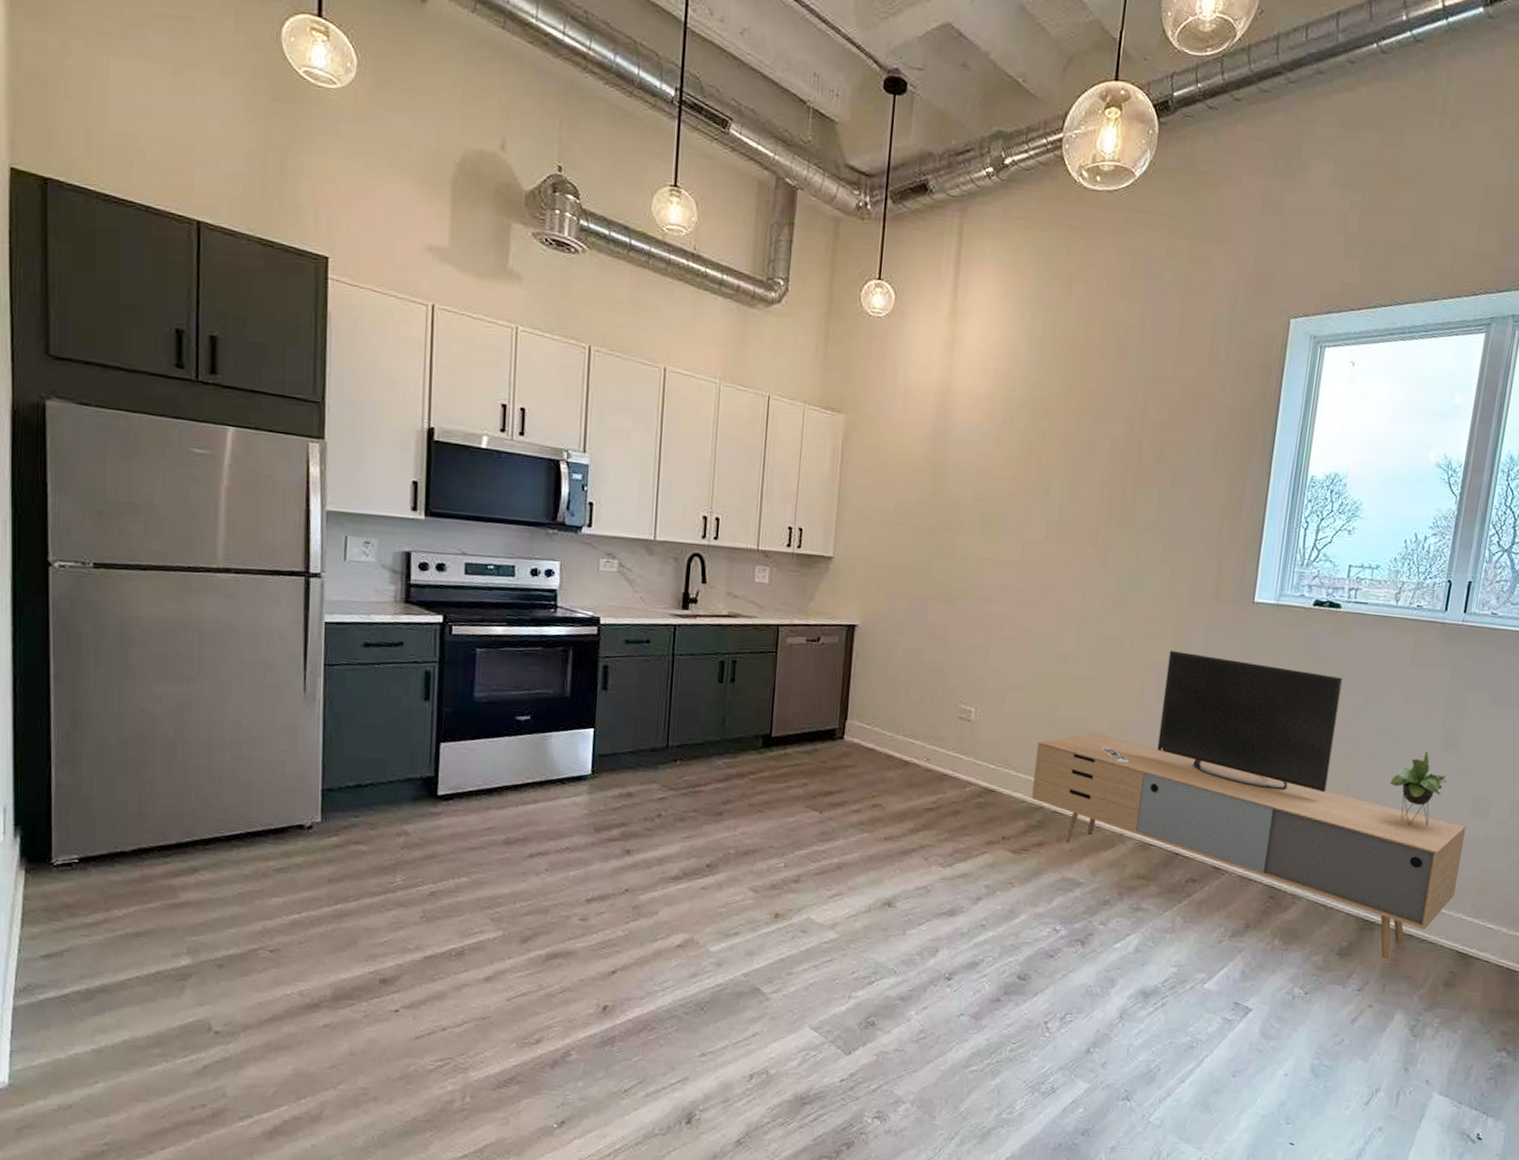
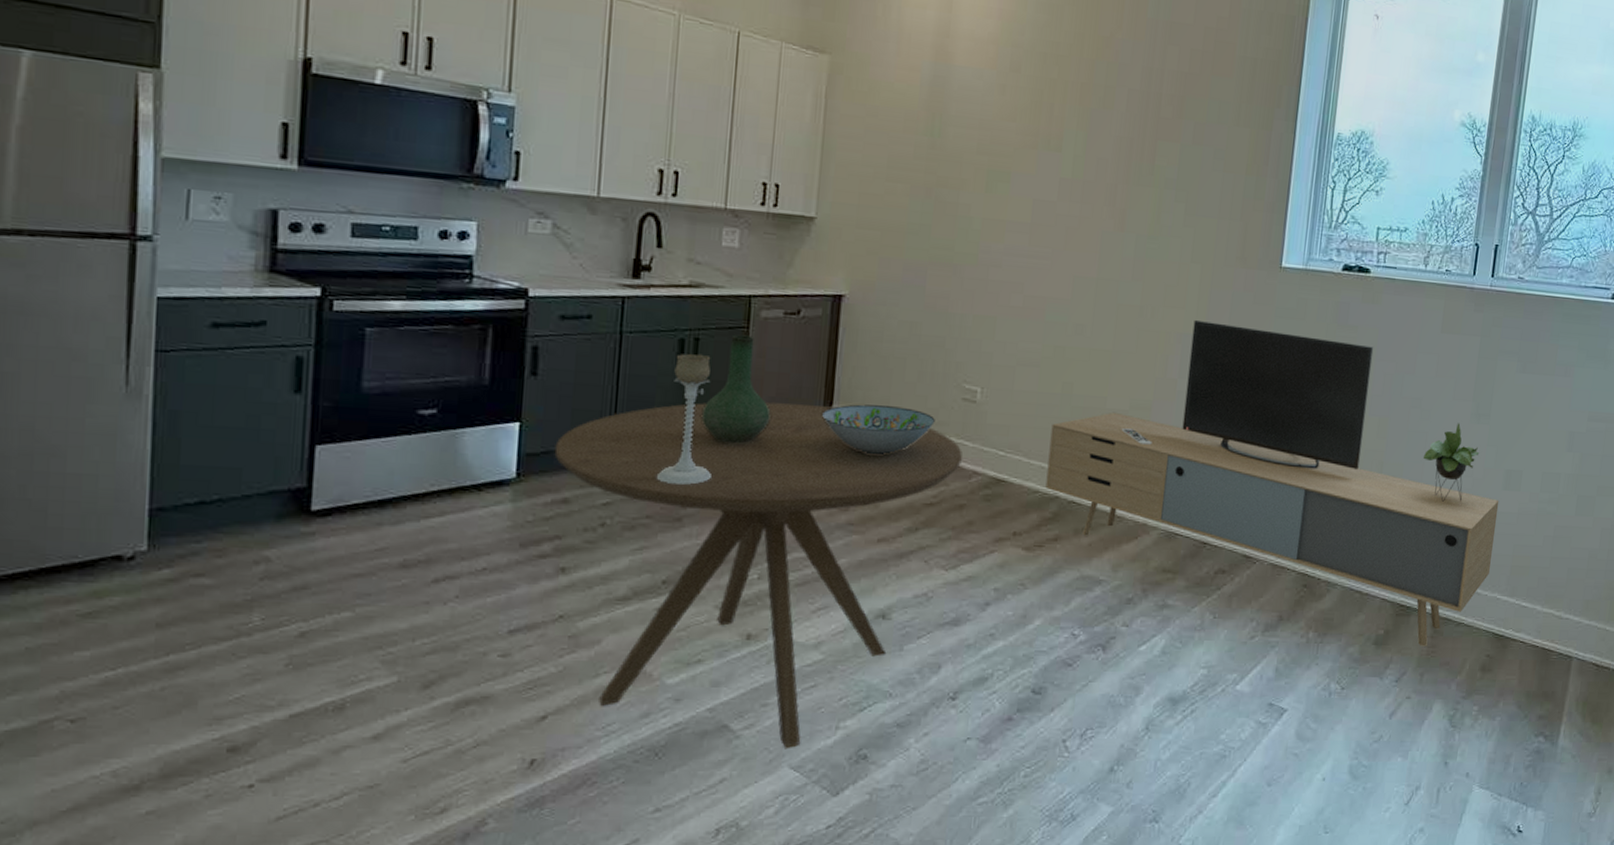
dining table: none [621,716,958,1011] -> present [554,401,963,748]
candle holder: none [701,673,747,785] -> present [656,353,713,485]
vase: none [738,658,795,752] -> present [701,334,771,444]
decorative bowl: none [838,720,935,765] -> present [822,404,935,455]

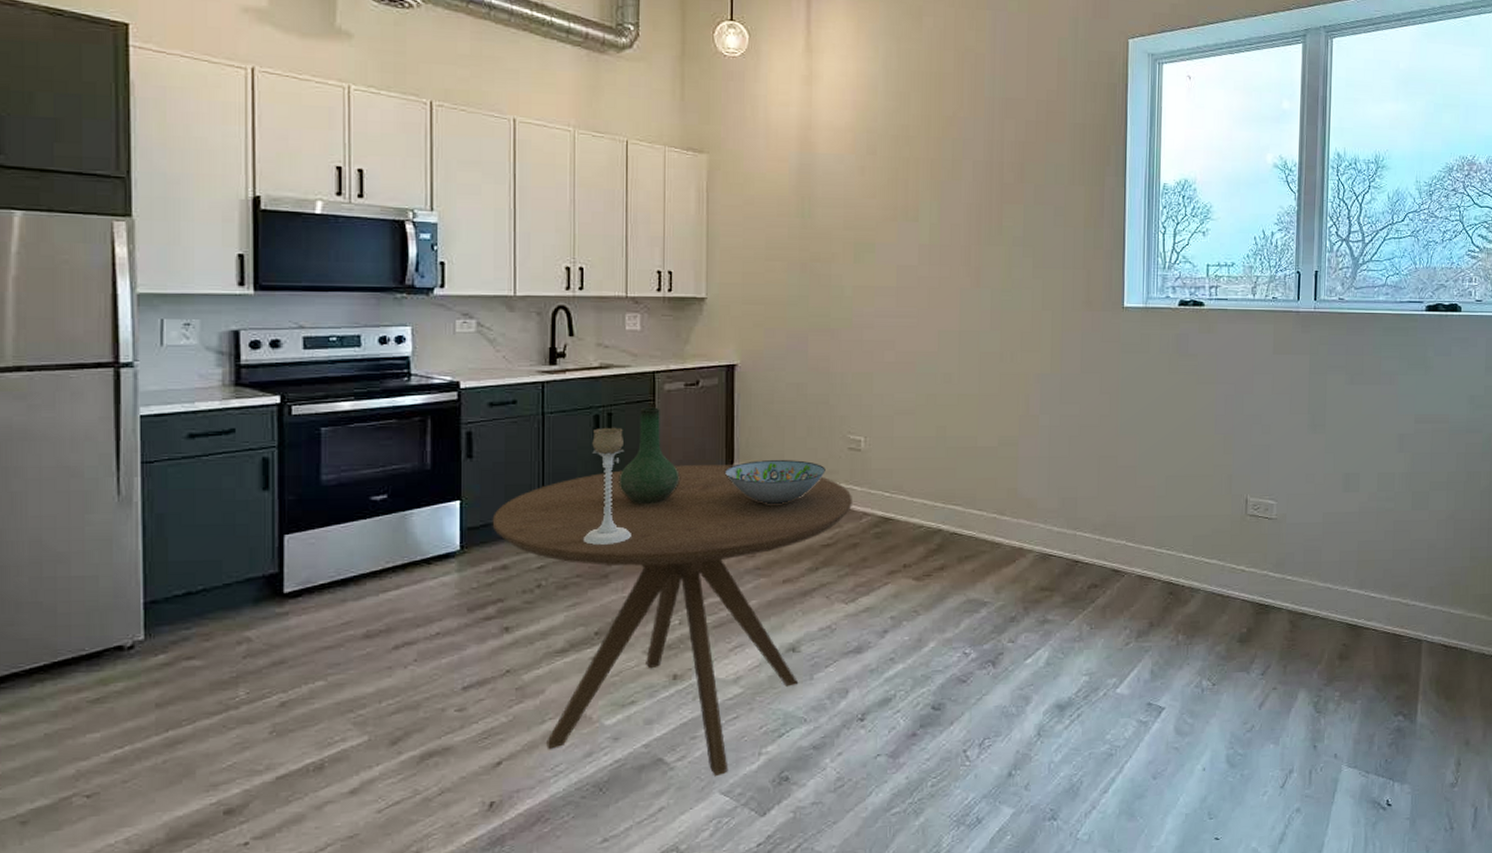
media console: present [1045,319,1499,647] -> none [929,360,1341,641]

